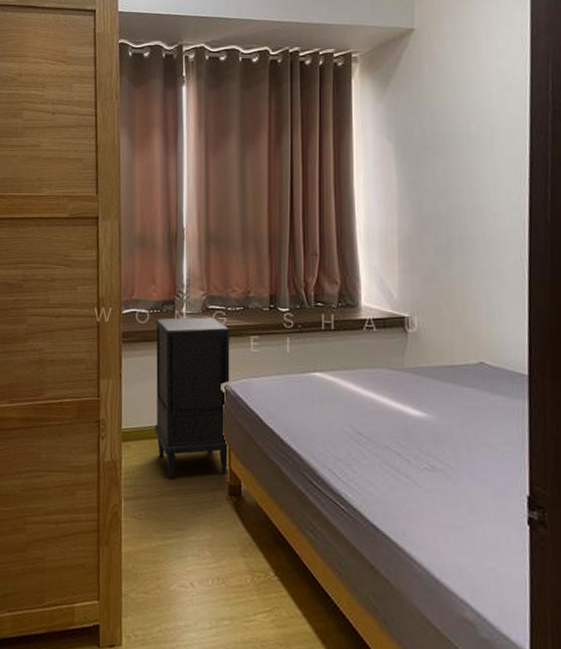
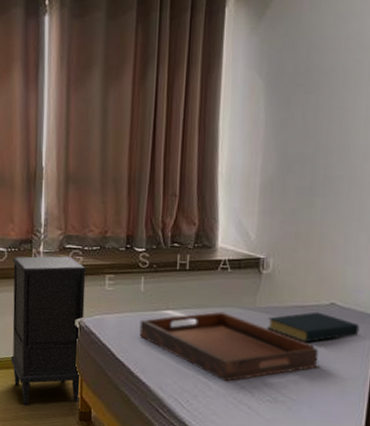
serving tray: none [288,373,473,449] -> present [139,311,319,382]
hardback book: none [418,371,511,405] -> present [267,311,360,343]

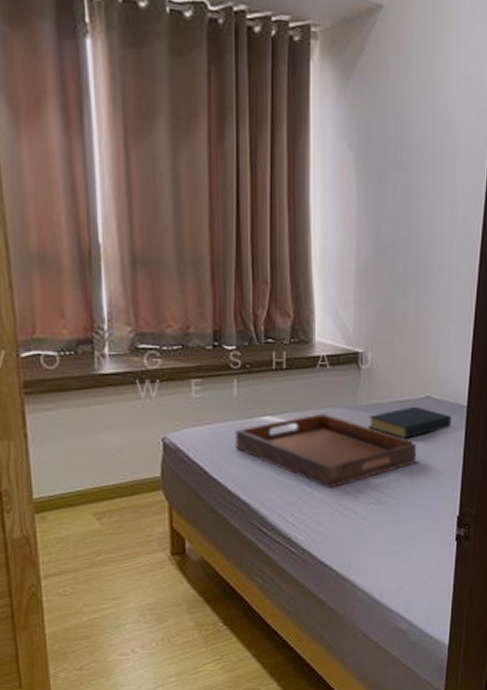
nightstand: present [10,256,87,405] -> none [67,359,171,547]

